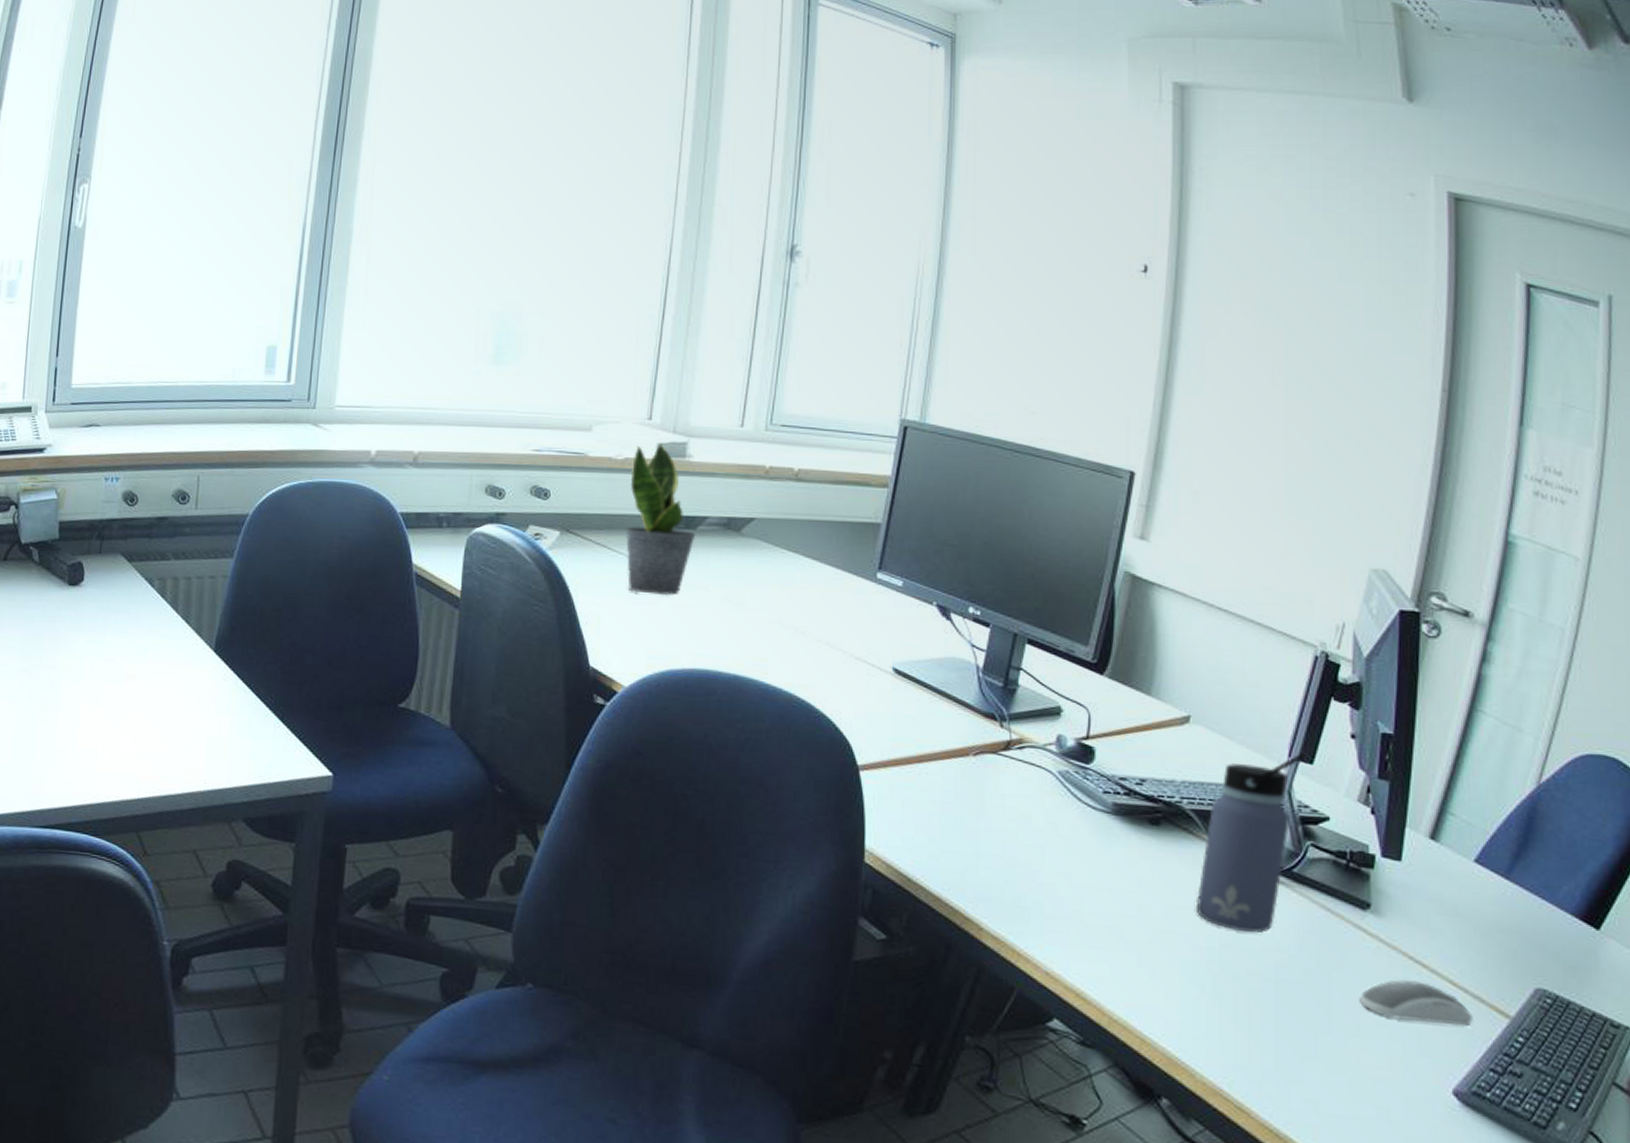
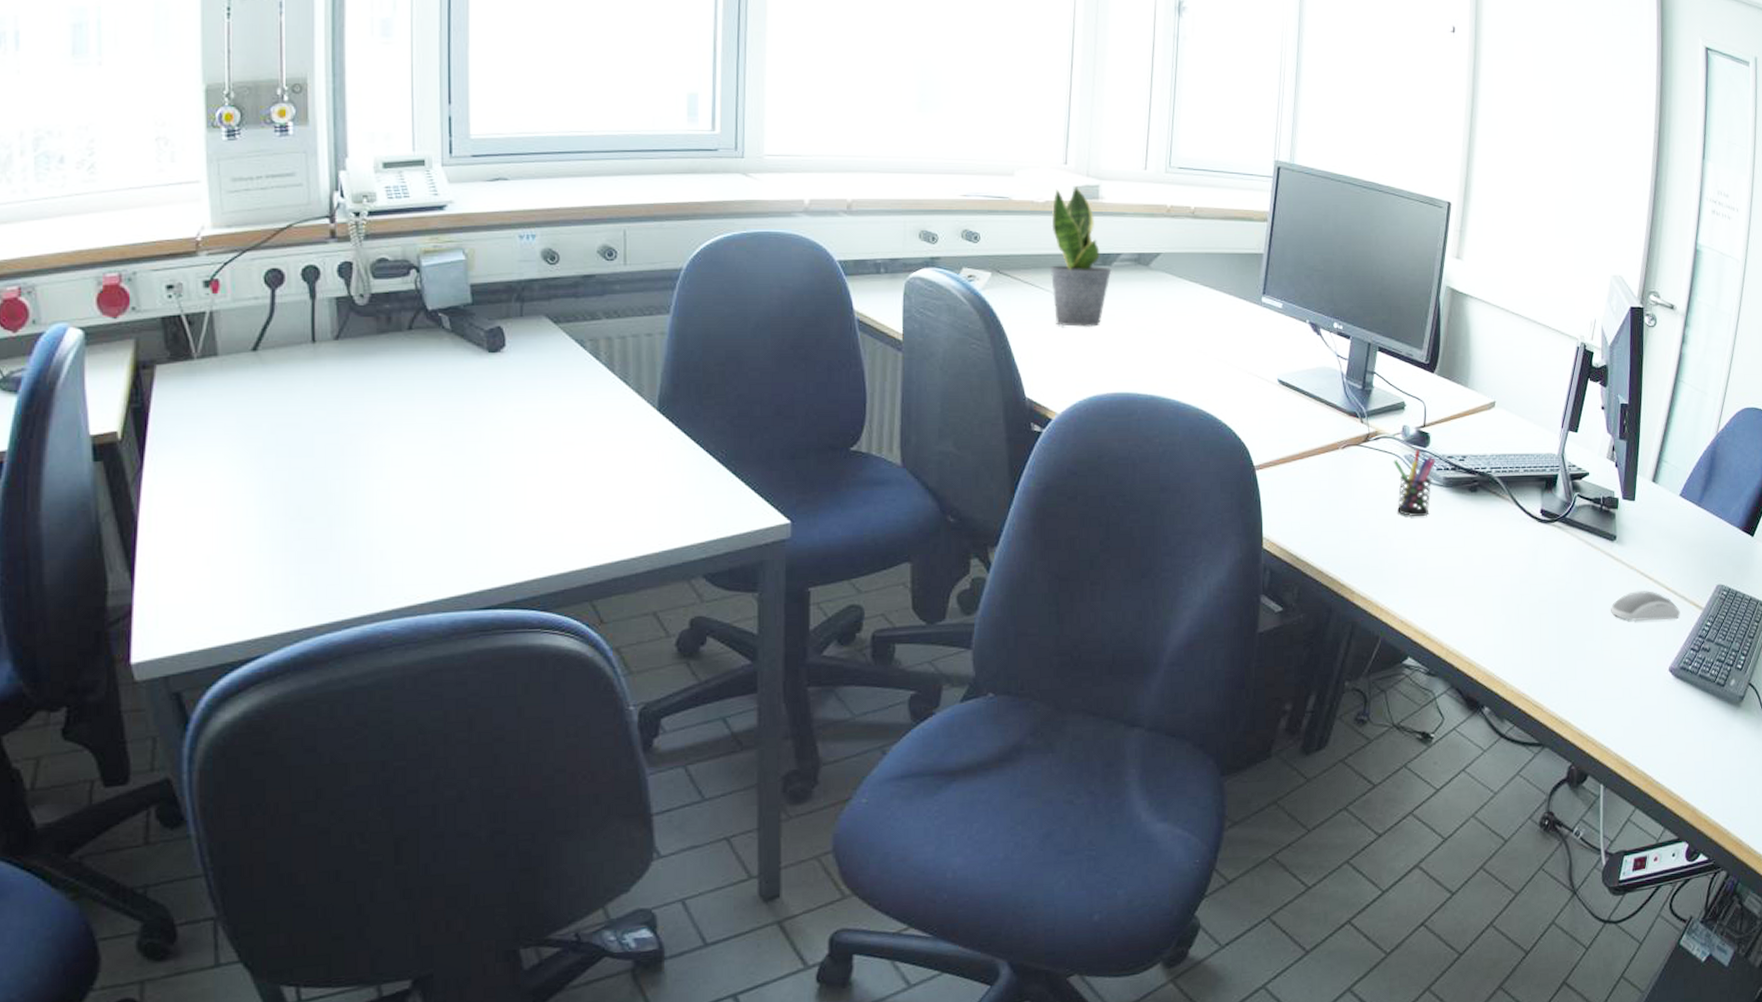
pen holder: none [1042,765,1103,849] -> present [1393,449,1436,517]
water bottle: present [1195,752,1306,934] -> none [1503,424,1573,570]

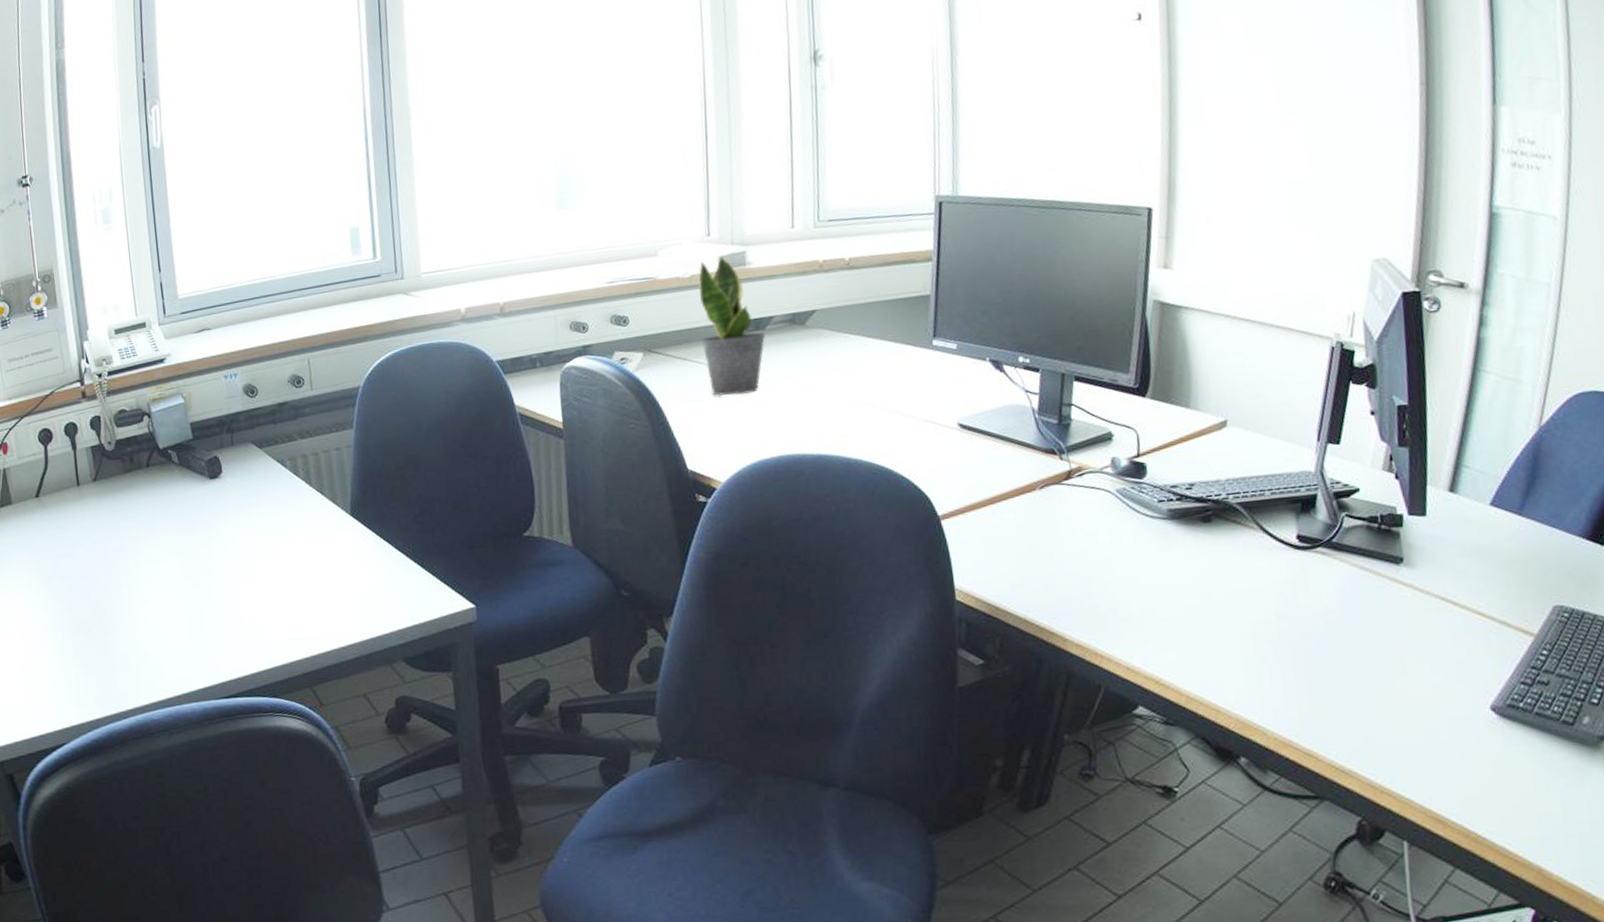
pen holder: present [1393,449,1436,517] -> none [1102,481,1157,555]
computer mouse: present [1610,591,1680,622] -> none [1401,618,1502,655]

